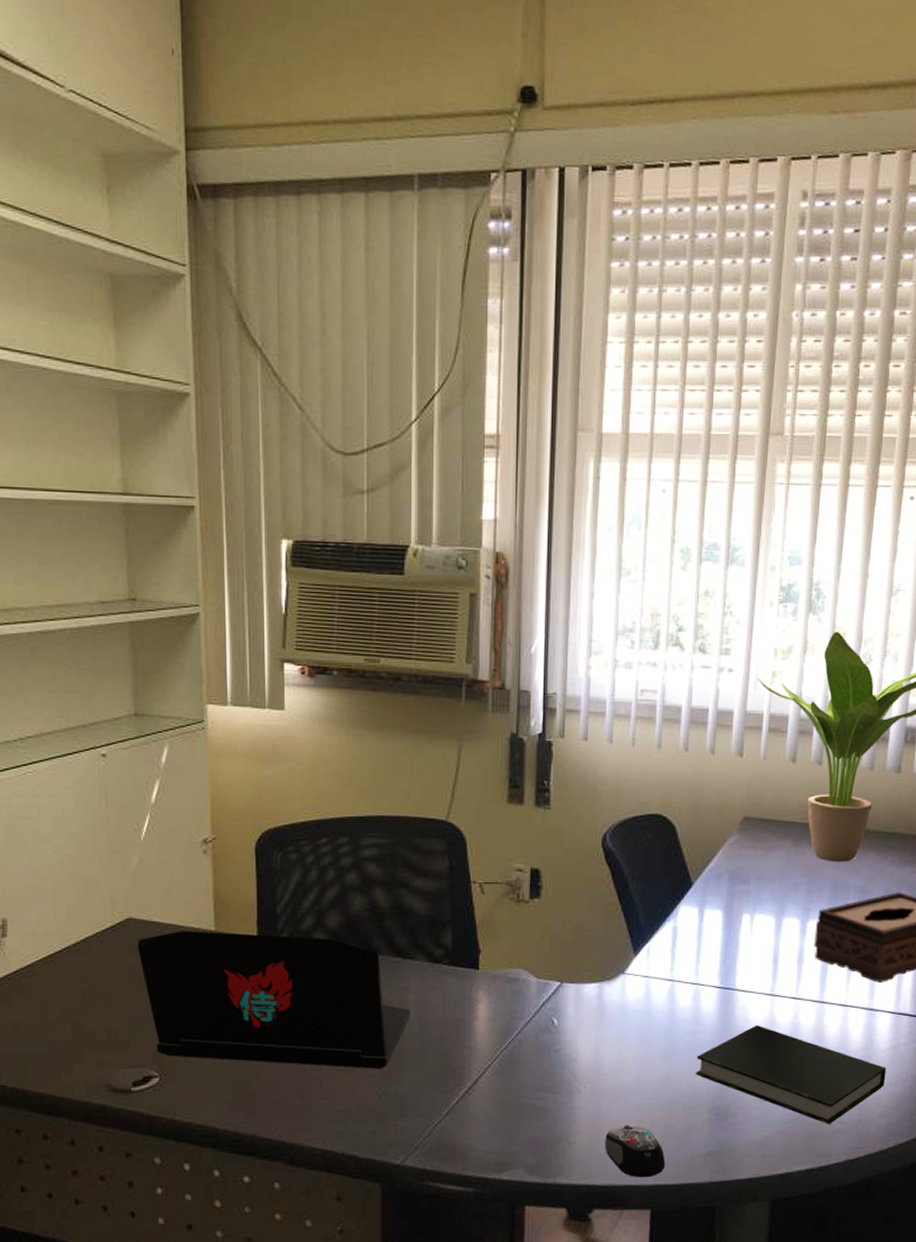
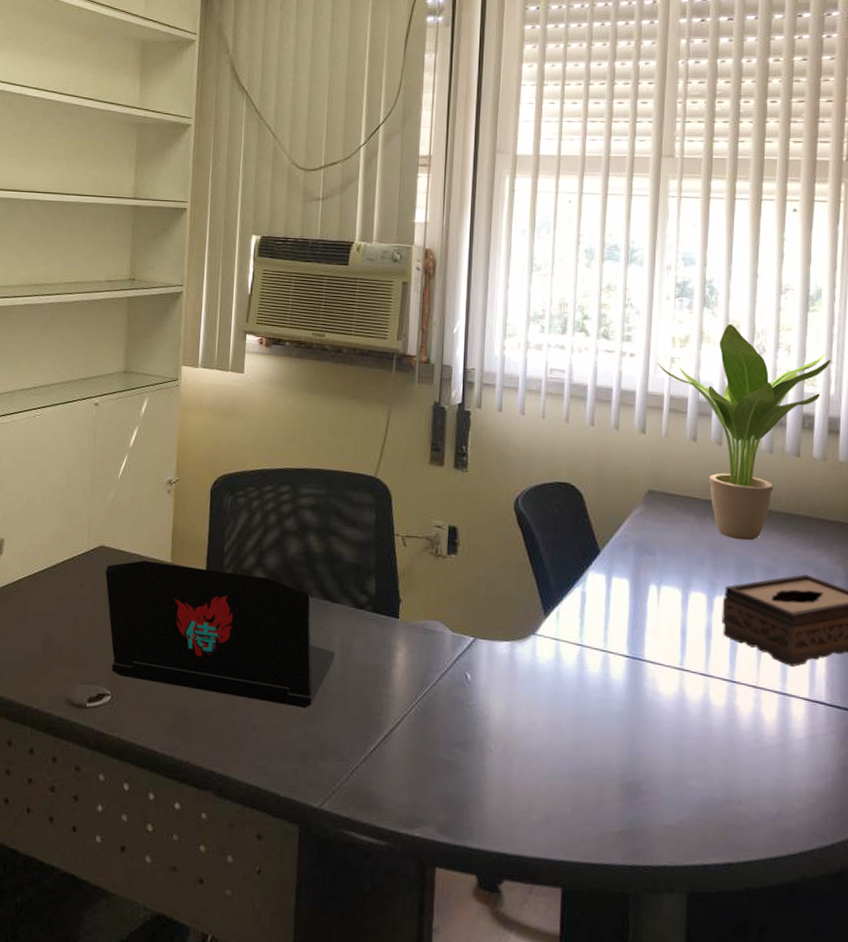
computer mouse: present [605,1124,666,1178] -> none [515,791,577,852]
book: present [696,1025,887,1124] -> none [606,700,804,815]

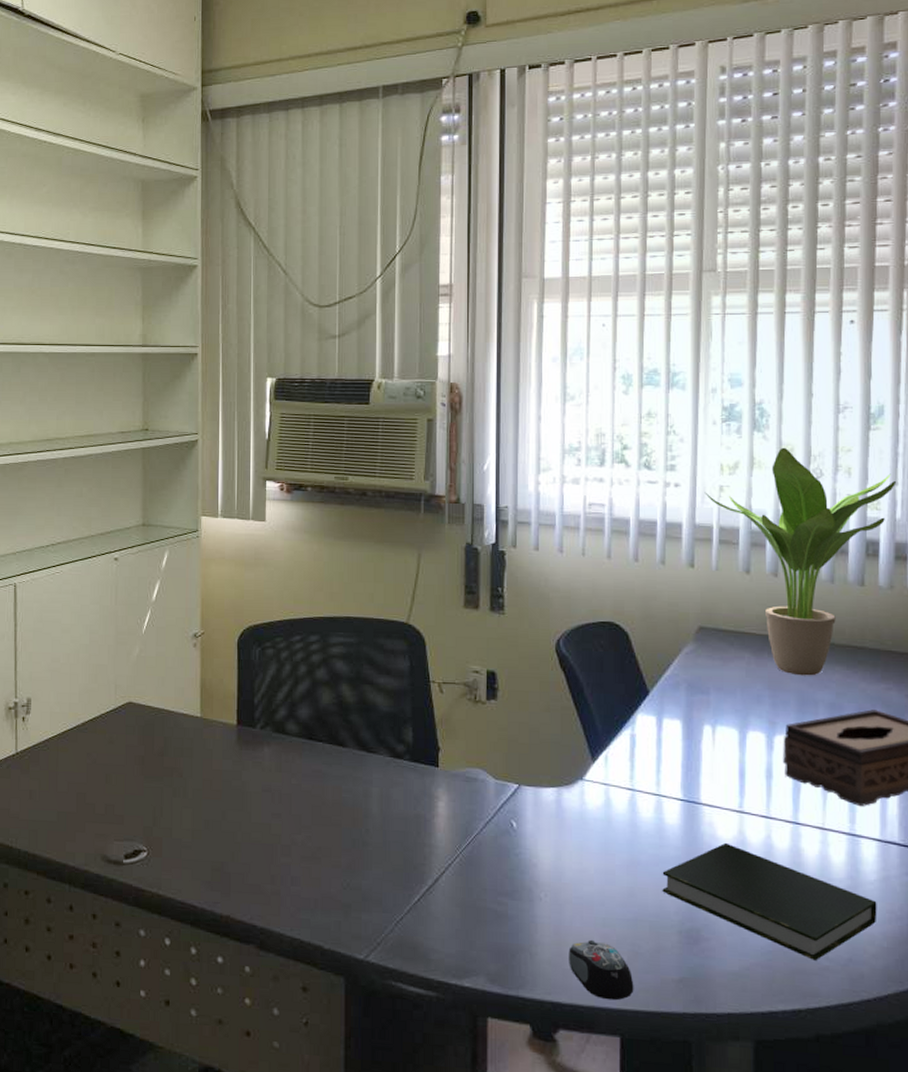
laptop: present [105,560,335,708] -> none [135,715,374,860]
computer mouse: none [515,791,577,852] -> present [569,939,634,1001]
book: none [606,700,804,815] -> present [662,843,877,960]

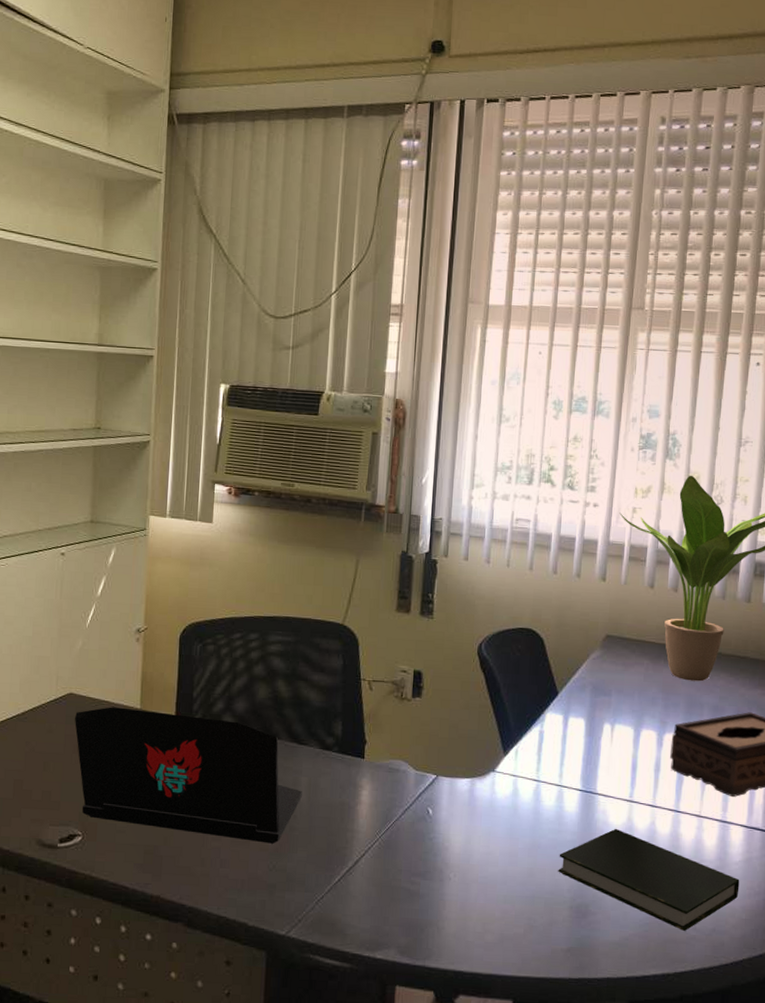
laptop: none [135,715,374,860] -> present [75,707,302,844]
computer mouse: present [569,939,634,1001] -> none [471,914,528,969]

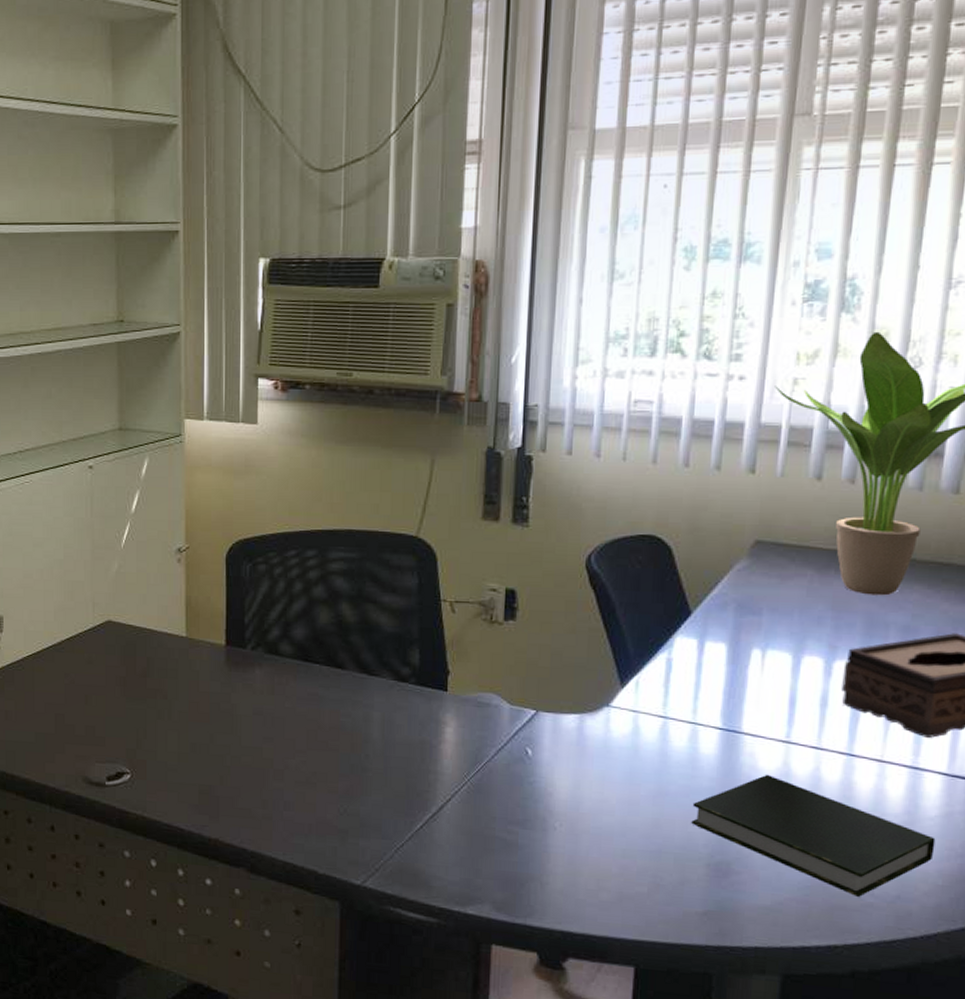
laptop: present [75,707,302,844] -> none [115,635,375,786]

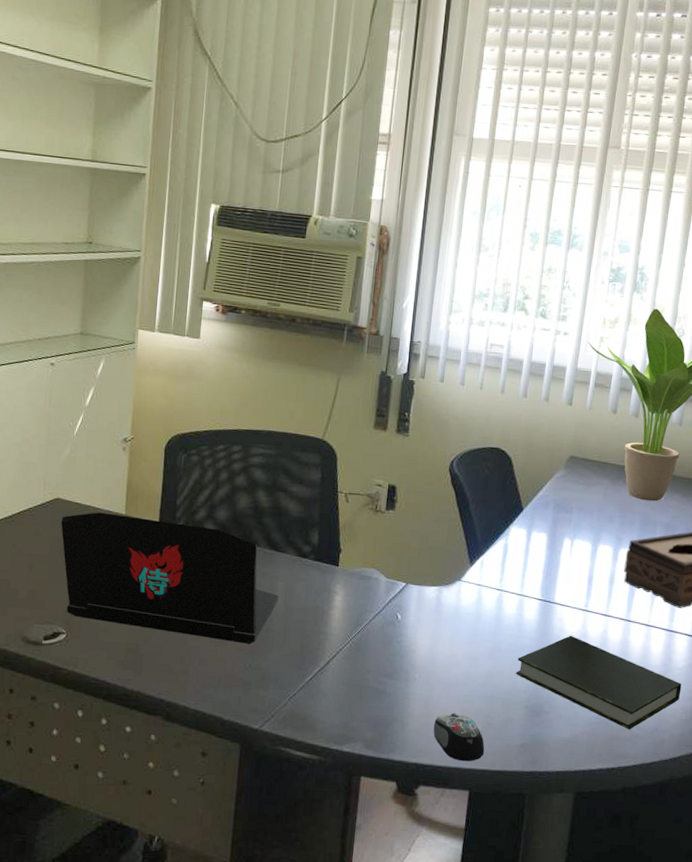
laptop: none [115,635,375,786] -> present [61,512,279,644]
computer mouse: none [582,870,653,932] -> present [433,712,485,762]

